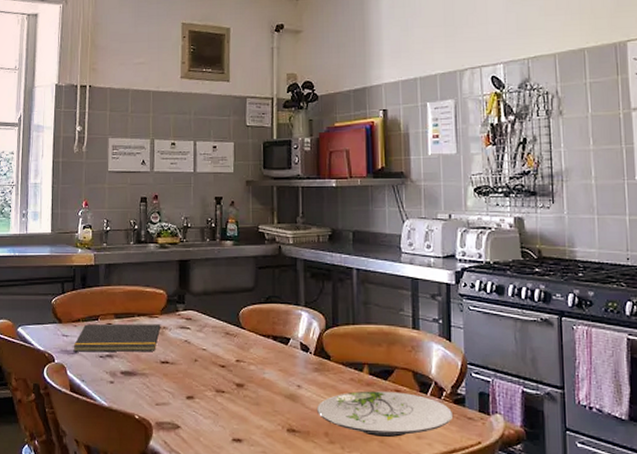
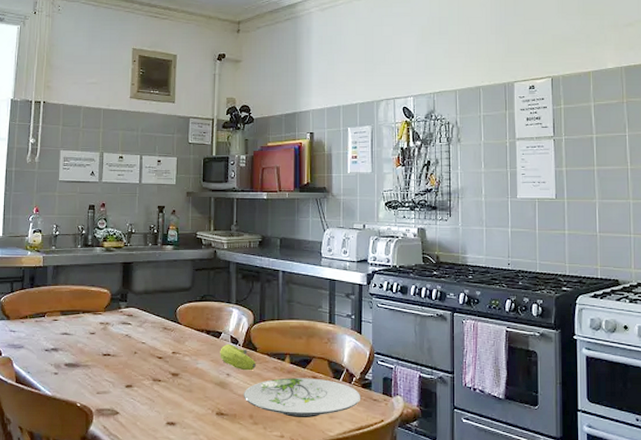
notepad: present [73,323,161,352] -> none [20,320,104,346]
fruit: none [289,351,330,382] -> present [220,343,256,371]

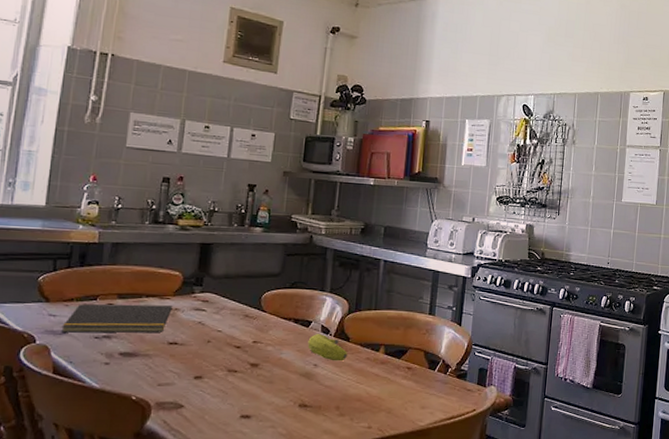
notepad: none [20,320,104,346] -> present [61,304,173,333]
plate: present [243,378,361,417] -> none [330,368,456,408]

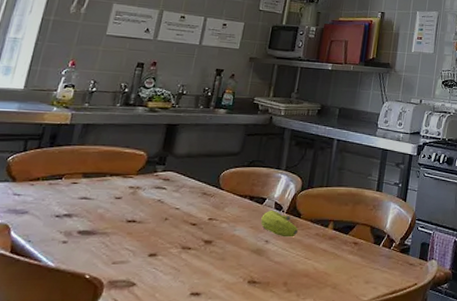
notepad: present [61,304,173,333] -> none [23,183,135,212]

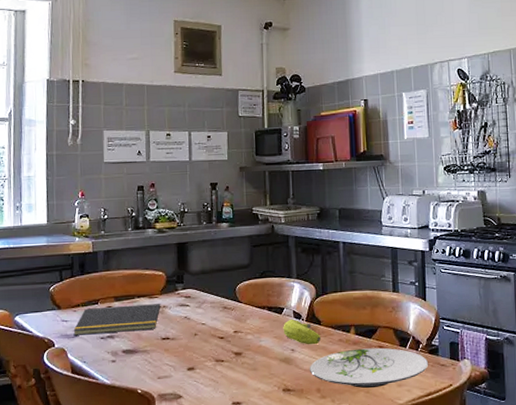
notepad: none [23,183,135,212] -> present [73,304,161,336]
plate: none [279,244,399,283] -> present [309,347,429,388]

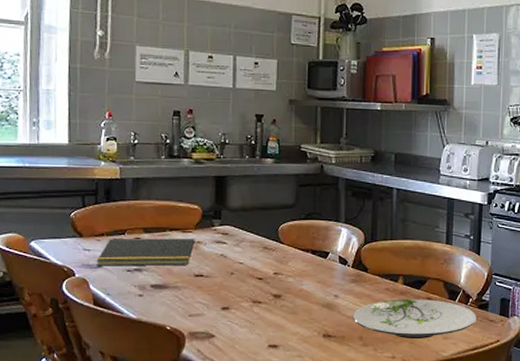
fruit: present [283,319,321,345] -> none [327,264,366,292]

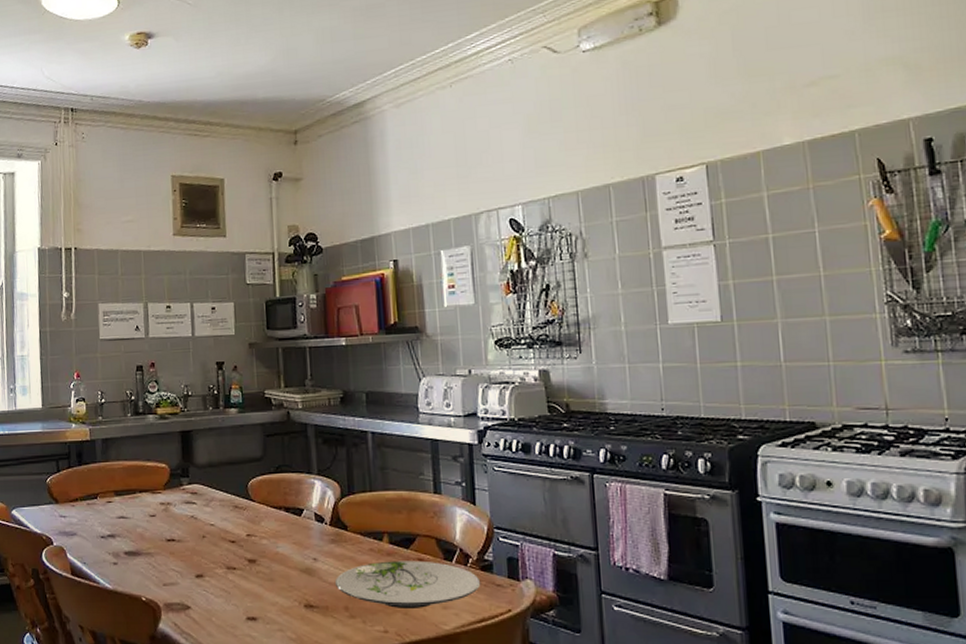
notepad: present [96,238,195,266] -> none [72,500,165,533]

